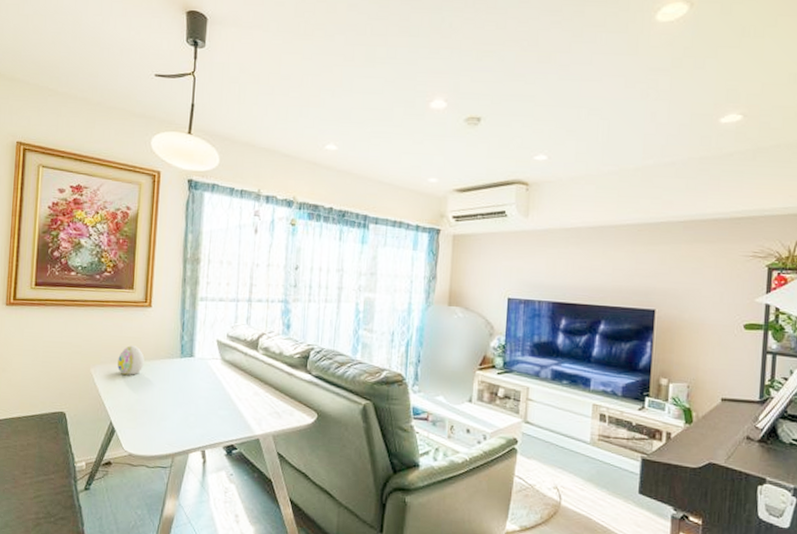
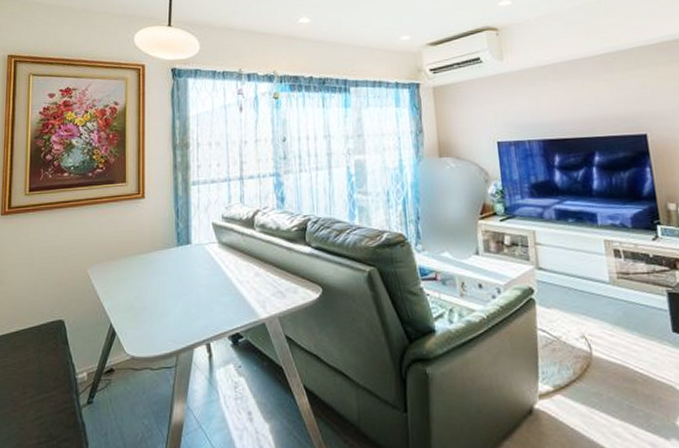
decorative egg: present [117,345,144,375] -> none [115,240,141,272]

